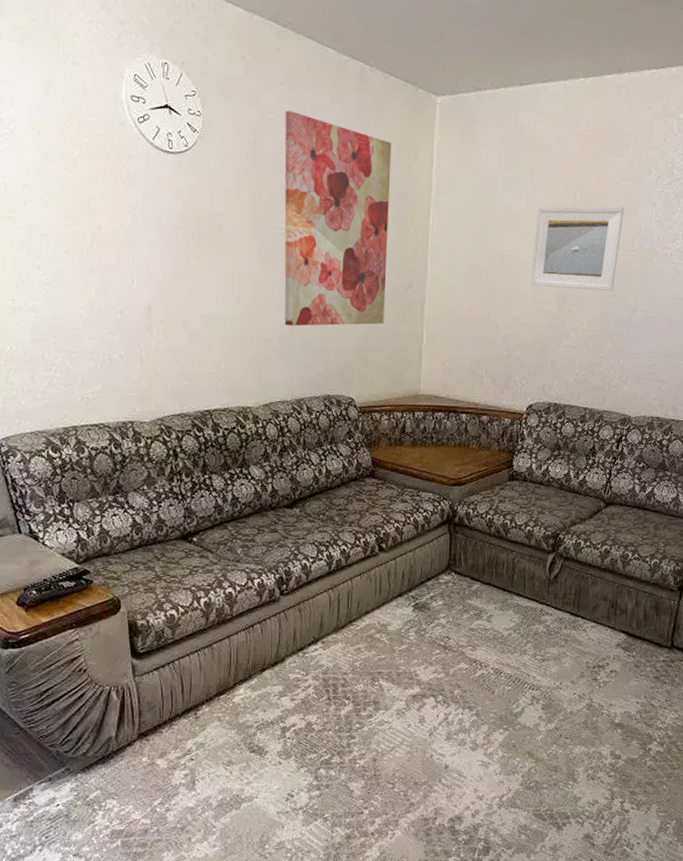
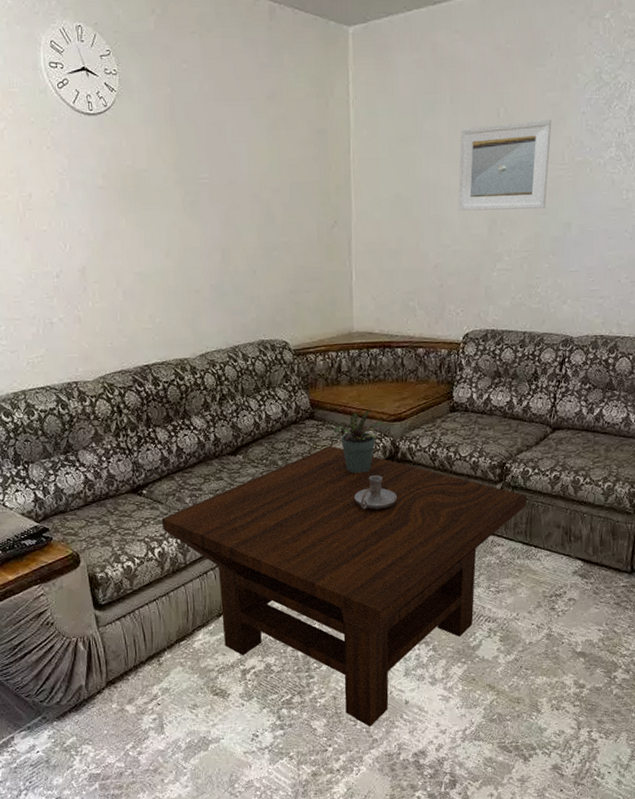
coffee table: none [210,505,578,790] -> present [161,445,528,727]
wall art: present [284,110,392,327] -> none [198,59,312,275]
potted plant: none [394,473,443,535] -> present [334,410,383,474]
candle holder: none [409,538,452,572] -> present [354,475,398,510]

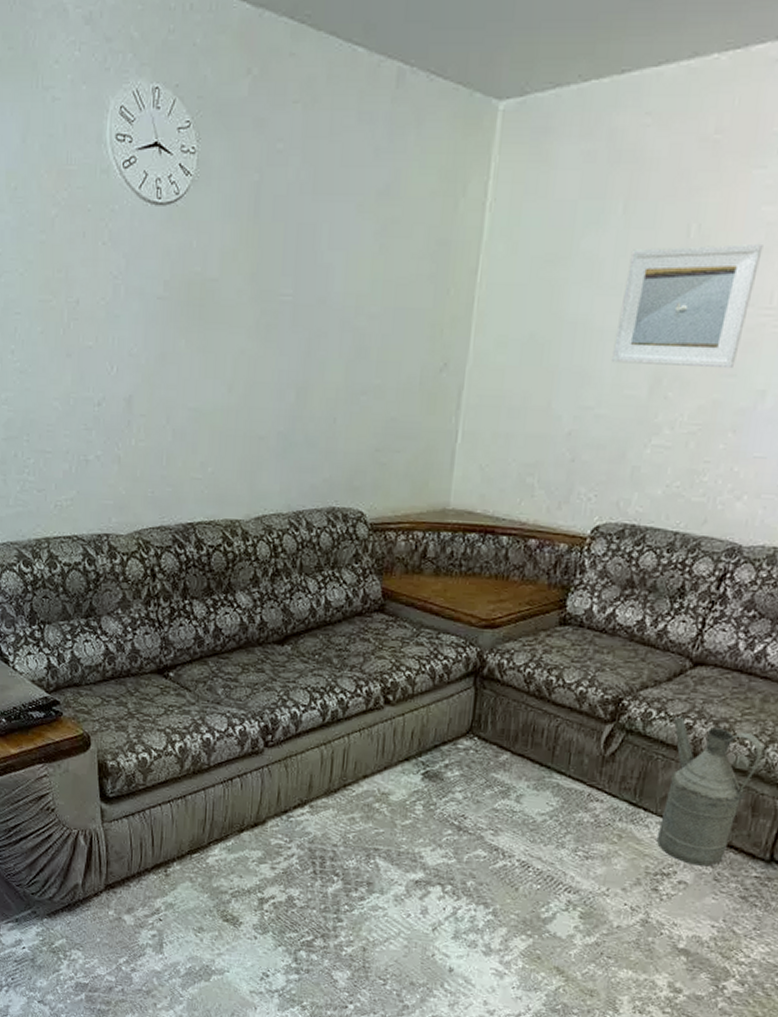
coffee table: present [161,445,528,727] -> none [187,647,645,990]
potted plant: present [334,410,383,474] -> none [407,610,470,688]
candle holder: present [354,475,398,510] -> none [421,692,476,735]
watering can: none [545,471,613,584] -> present [657,716,764,867]

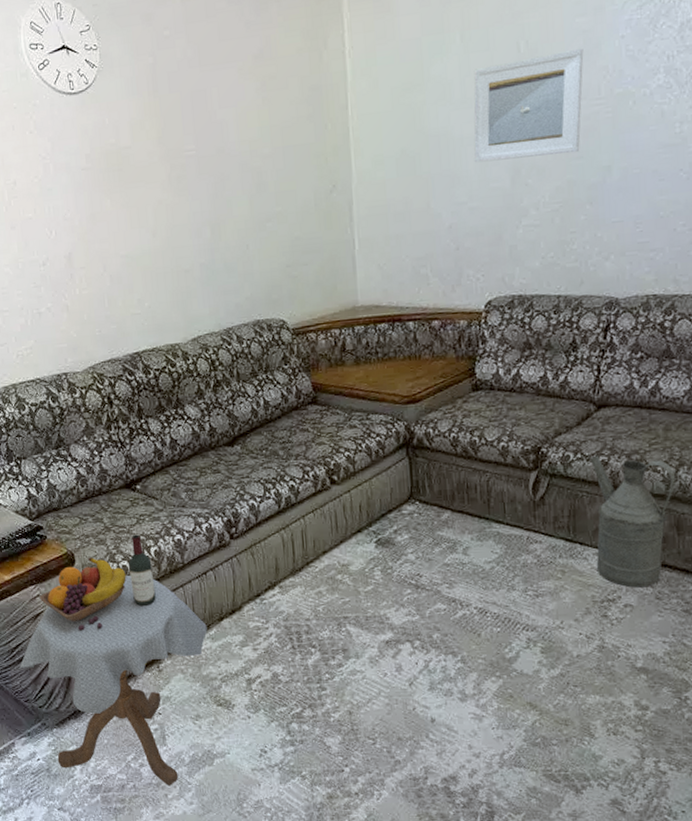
side table: none [15,726,225,995] -> present [19,534,208,785]

